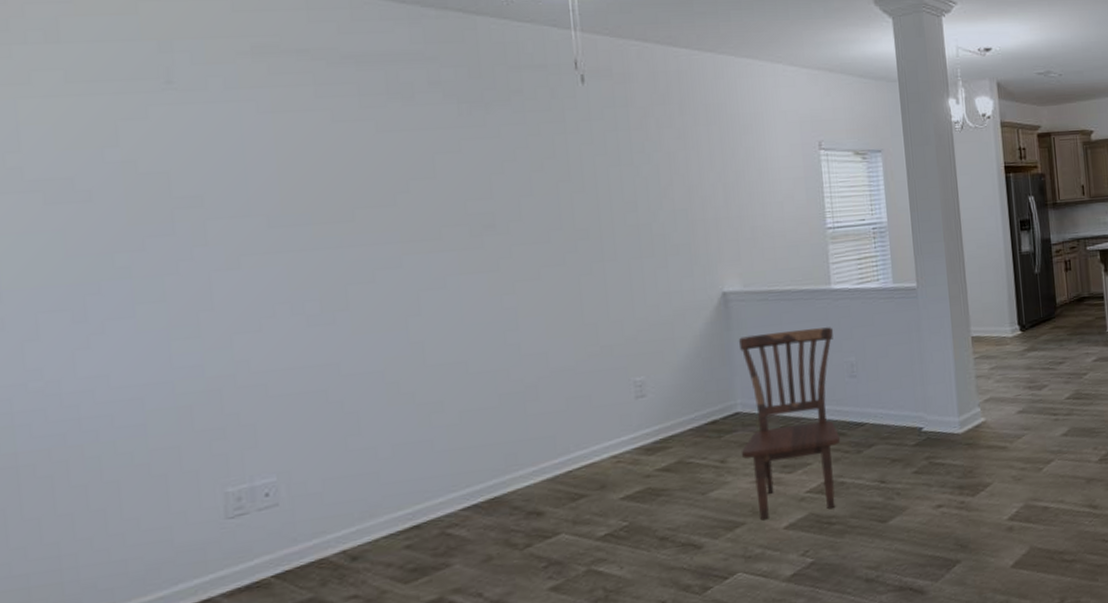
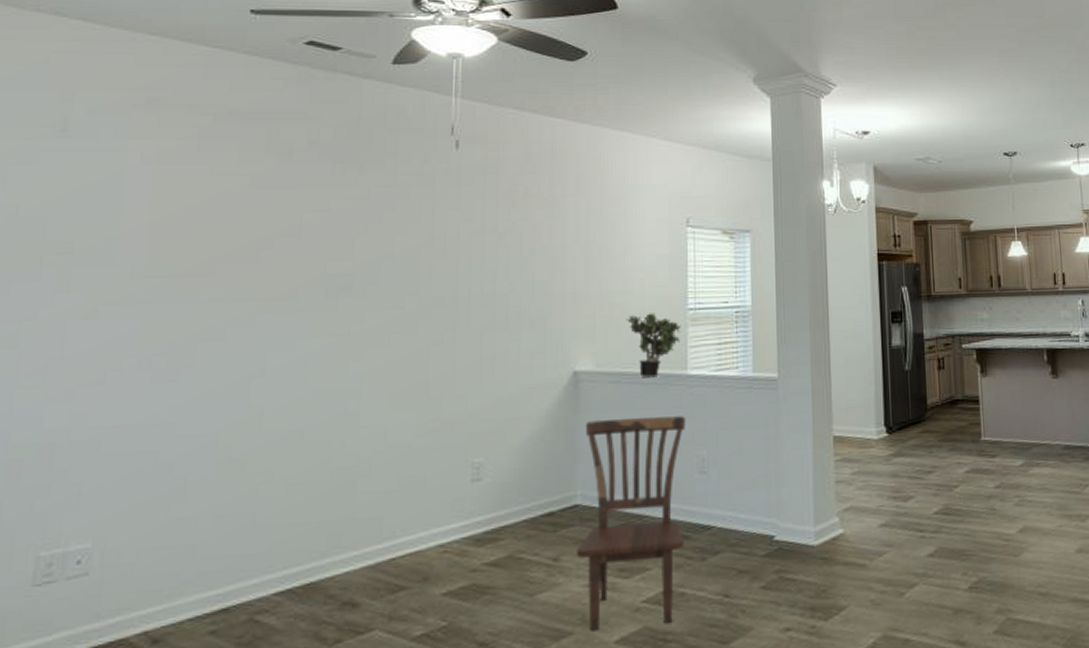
potted plant: none [768,233,822,294] -> present [625,313,681,378]

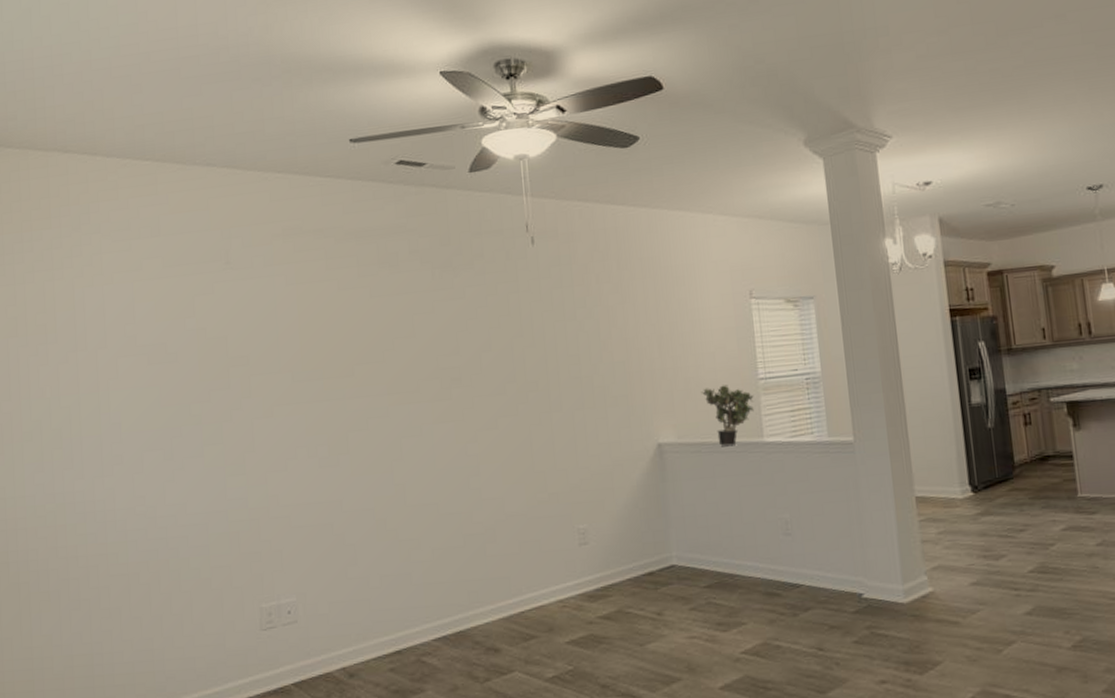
dining chair: present [576,416,687,631] -> none [673,481,776,678]

